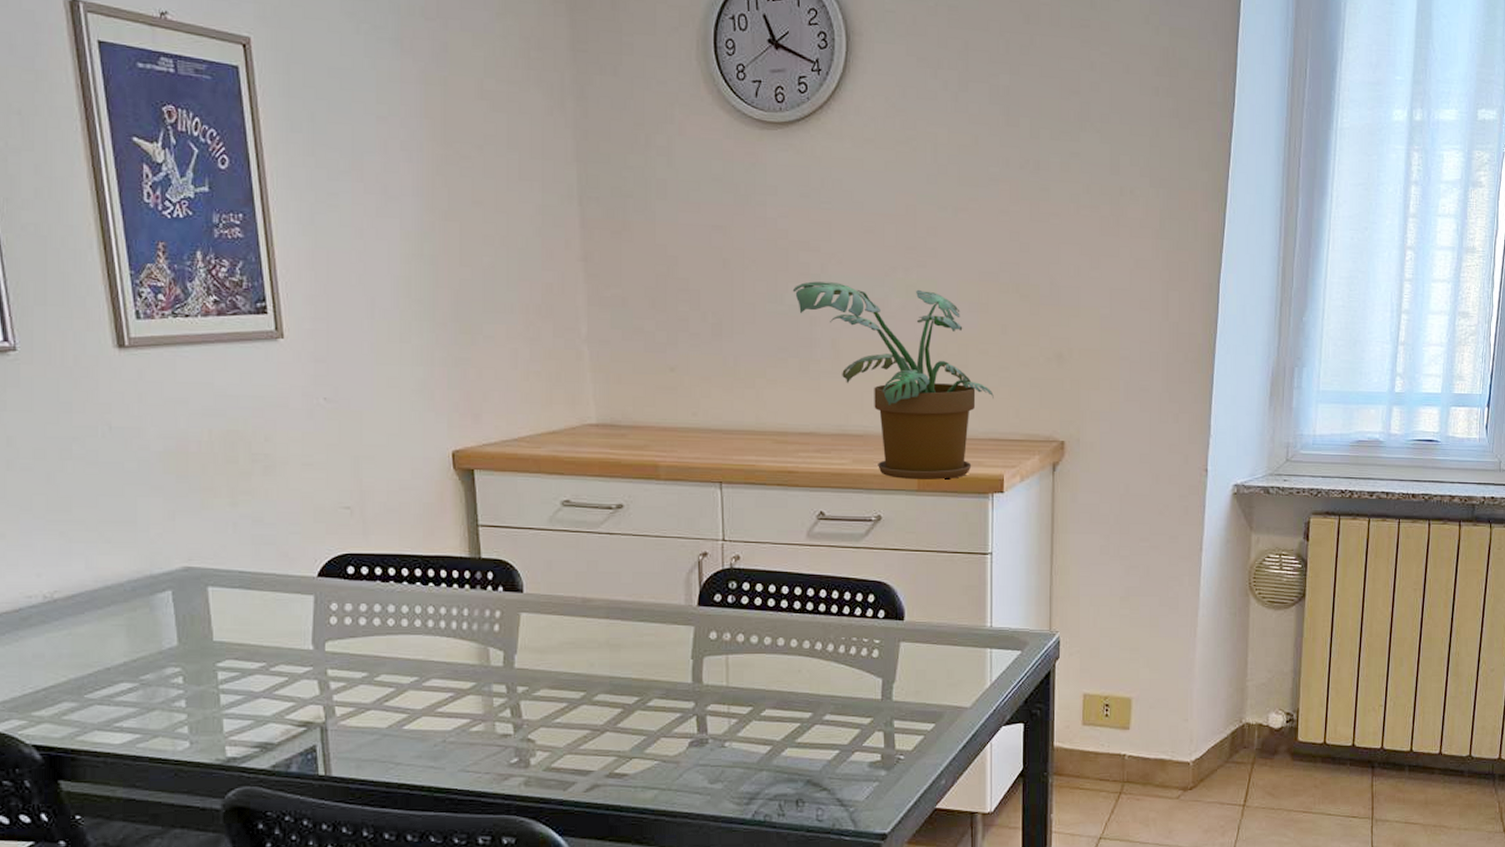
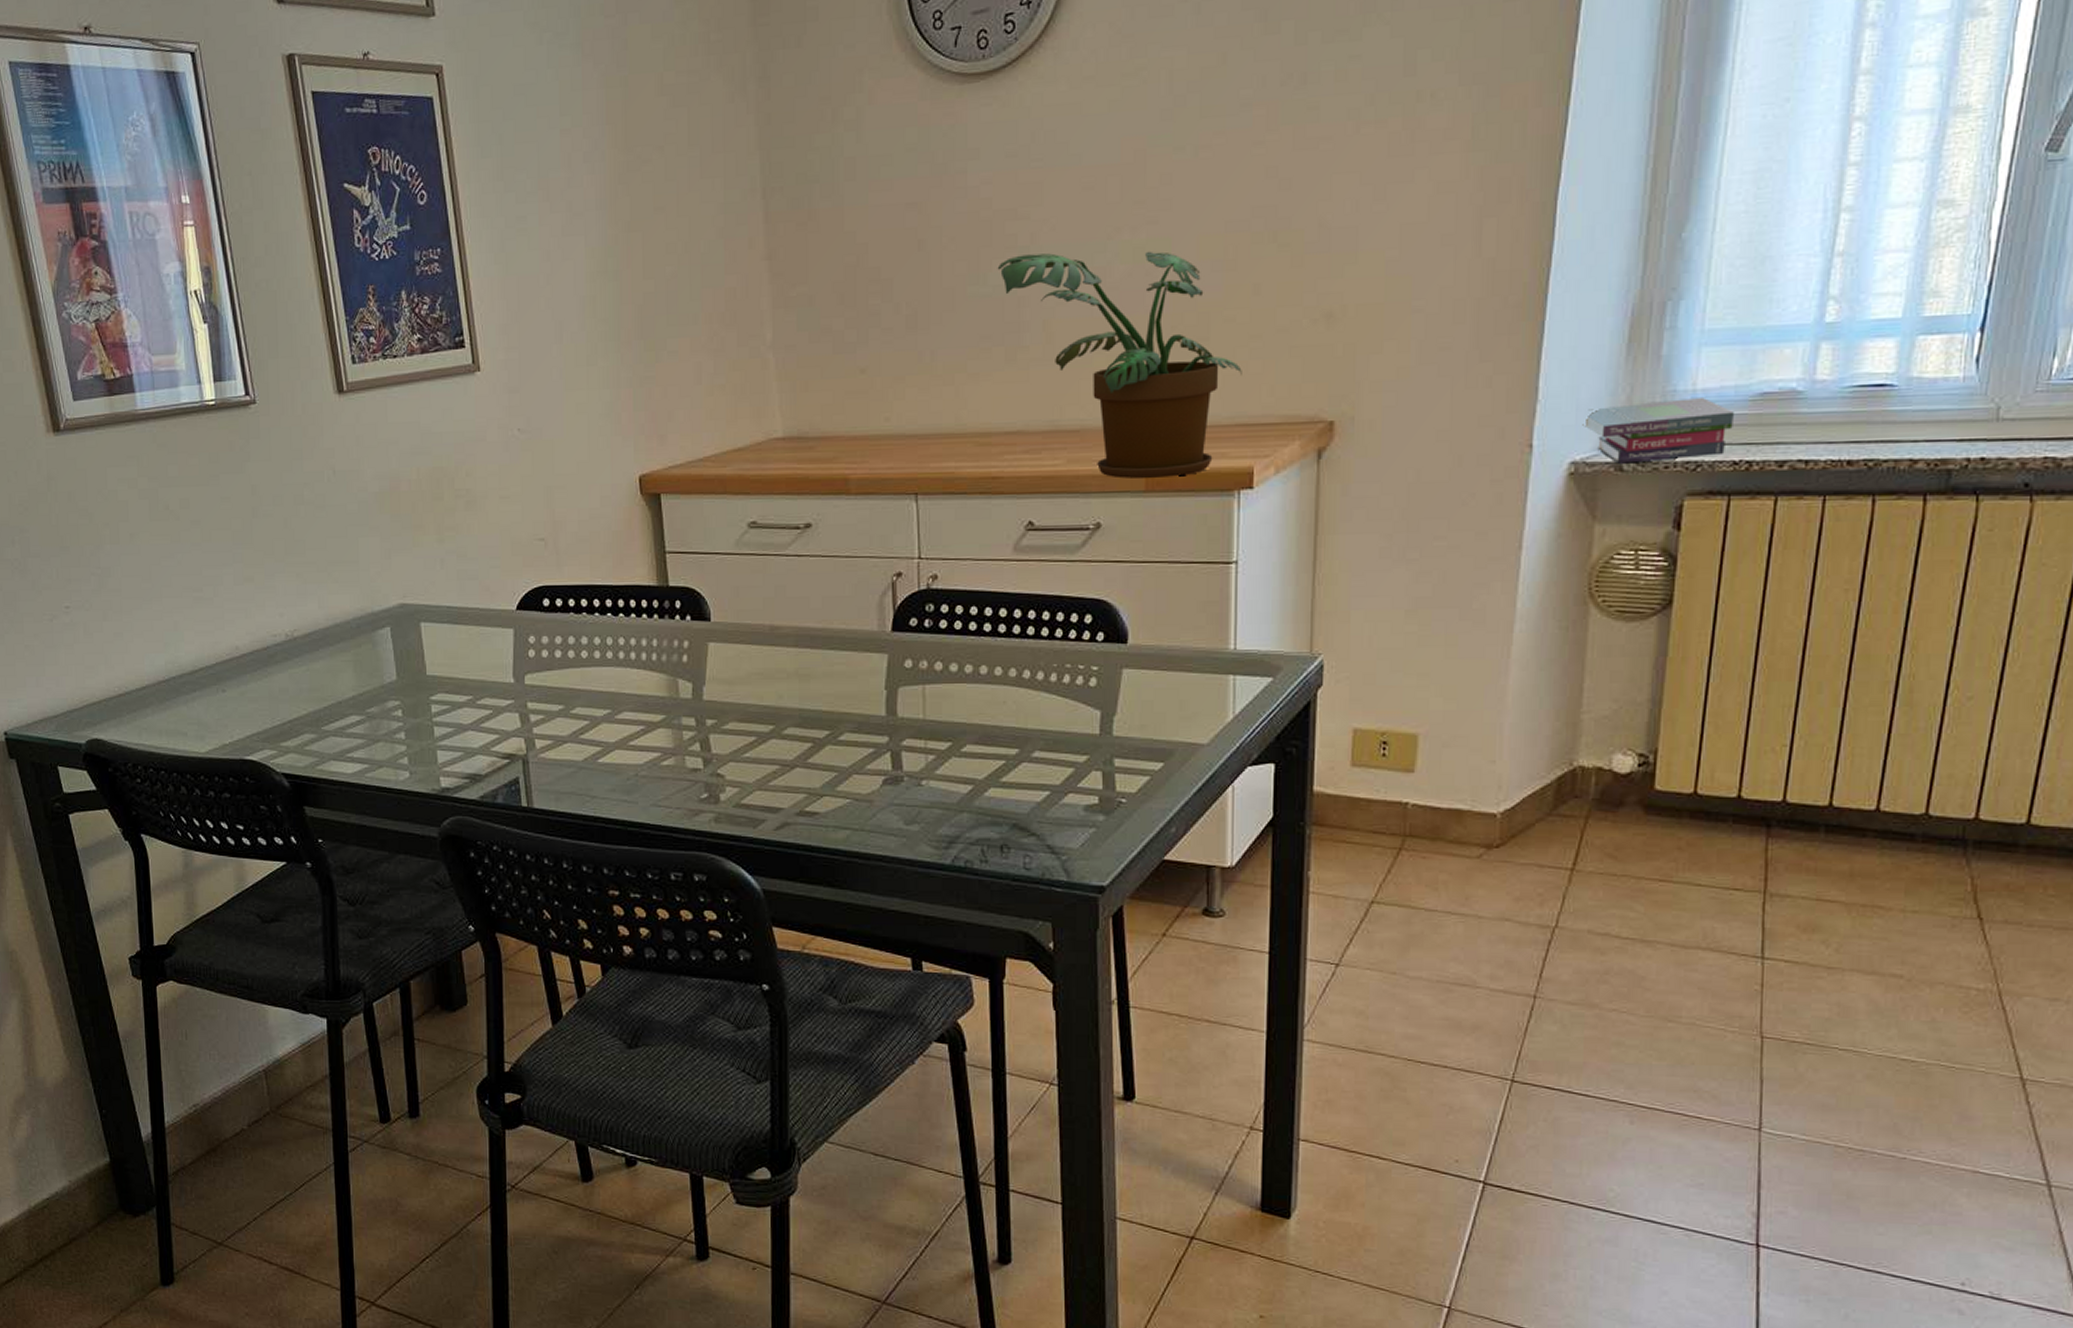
books: none [1241,440,1340,488] -> present [1582,396,1734,464]

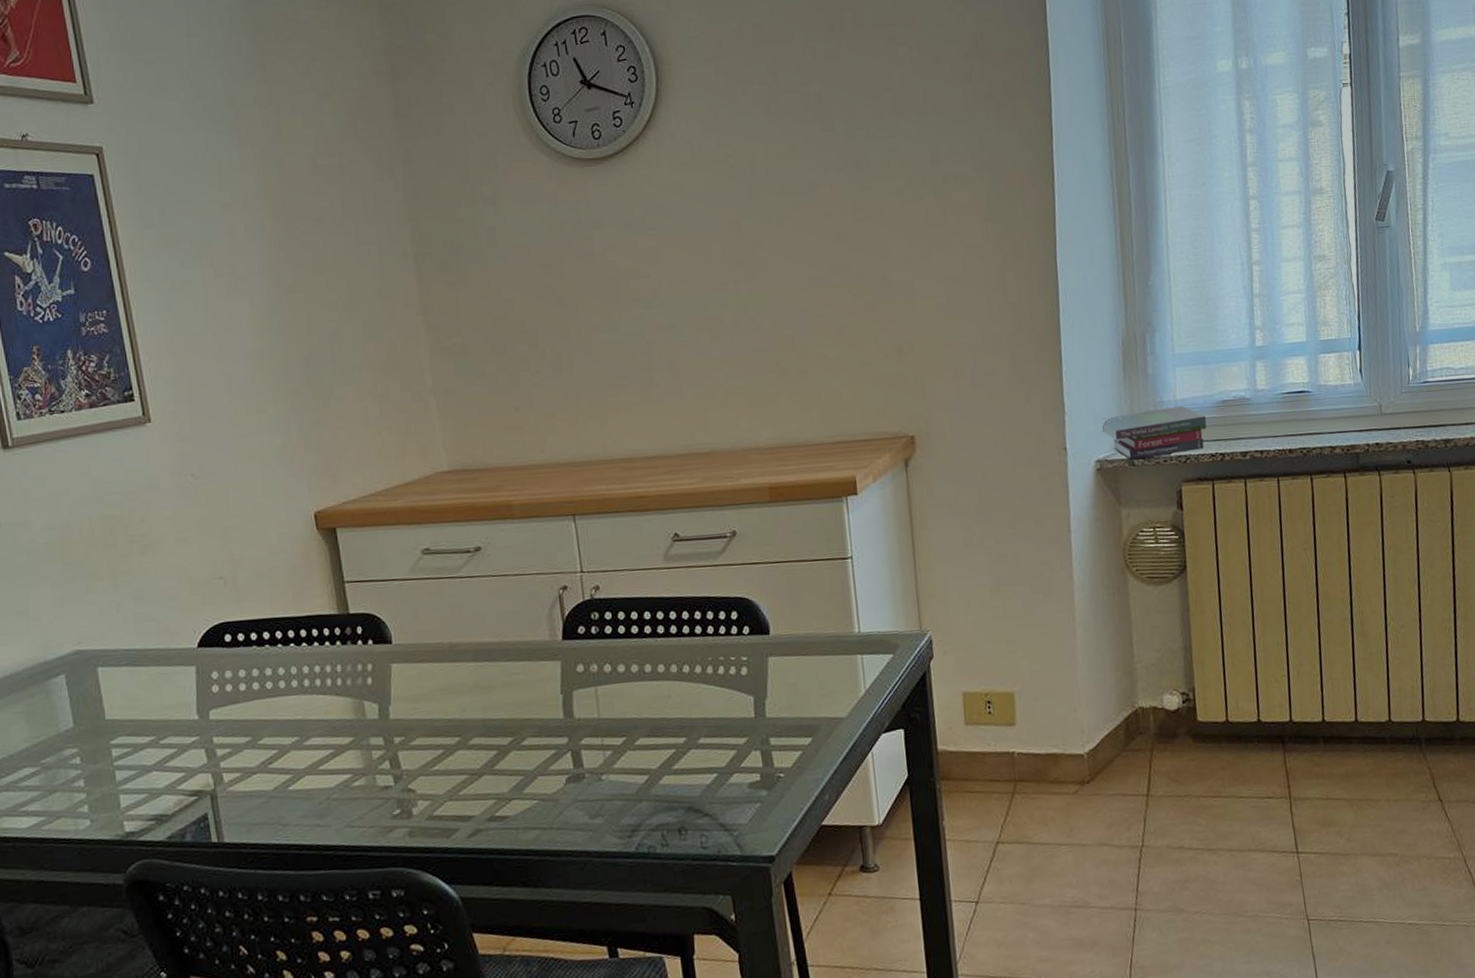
potted plant: present [997,251,1242,480] -> none [626,302,837,492]

